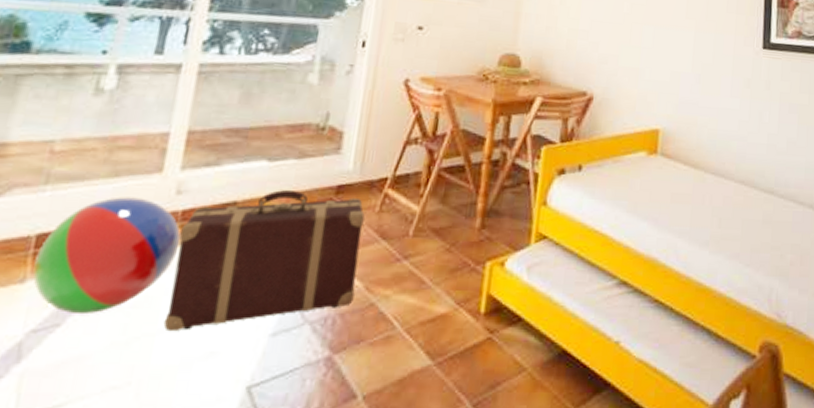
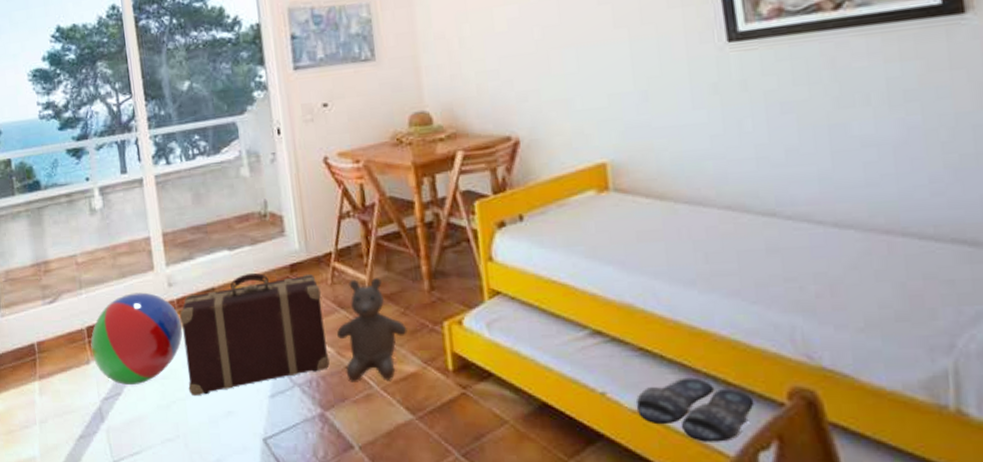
teddy bear: none [369,209,448,320] -> present [336,278,408,380]
slippers: none [643,329,733,389] -> present [635,377,753,440]

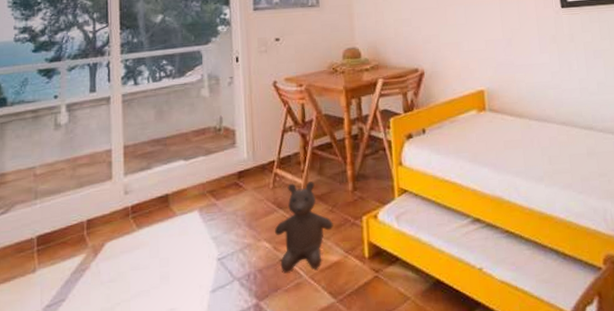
beach ball: present [90,292,183,385] -> none [39,200,134,291]
suitcase: present [179,272,330,397] -> none [132,179,267,297]
slippers: present [635,377,753,440] -> none [503,251,581,301]

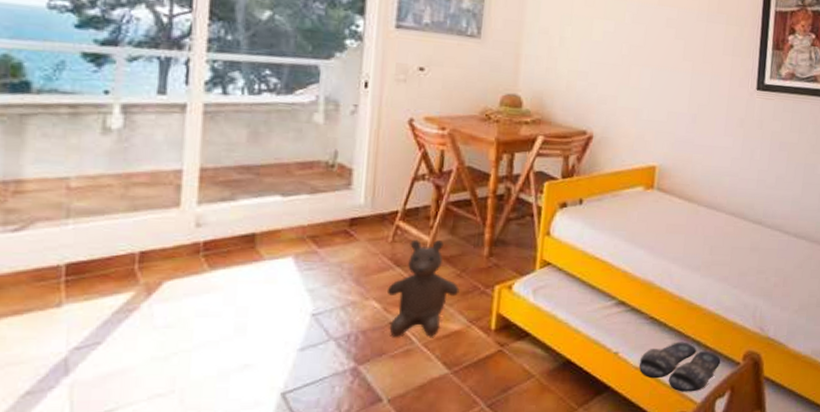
slippers: none [503,251,581,301] -> present [639,342,720,391]

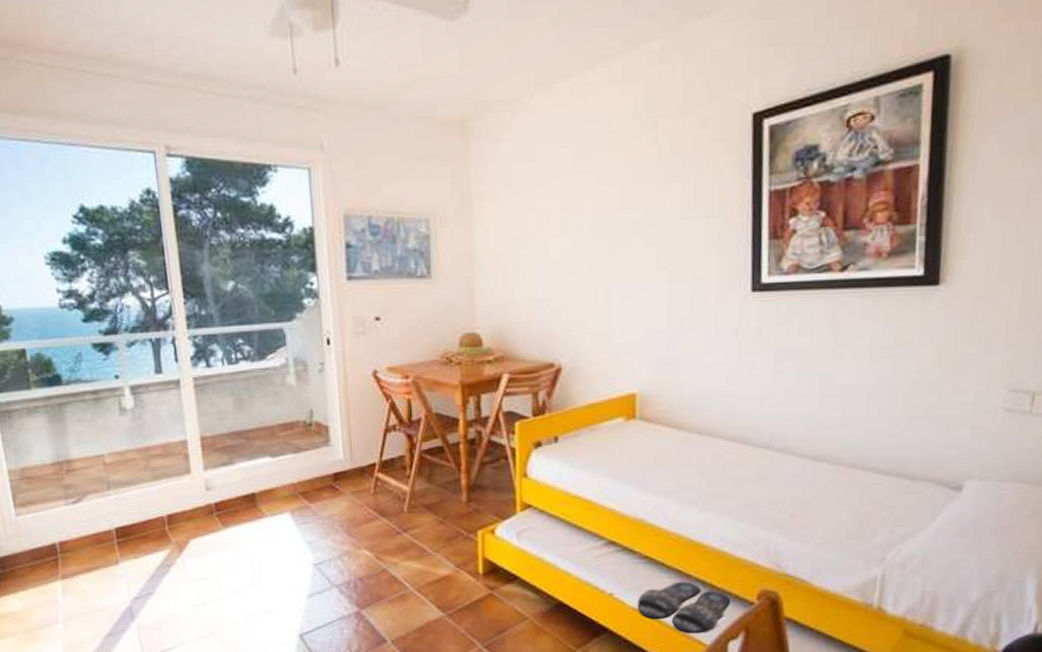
teddy bear: present [386,239,460,336] -> none [376,489,444,581]

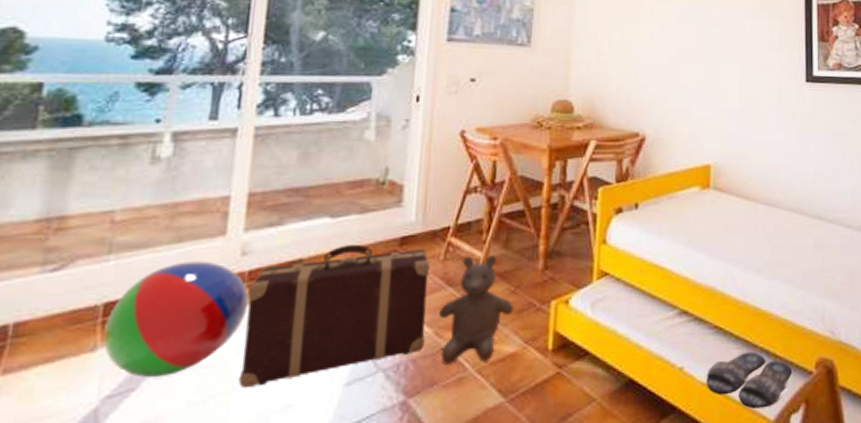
beach ball: none [120,495,221,585] -> present [103,261,249,377]
suitcase: none [217,480,368,596] -> present [238,244,430,389]
teddy bear: none [376,489,444,581] -> present [438,255,514,362]

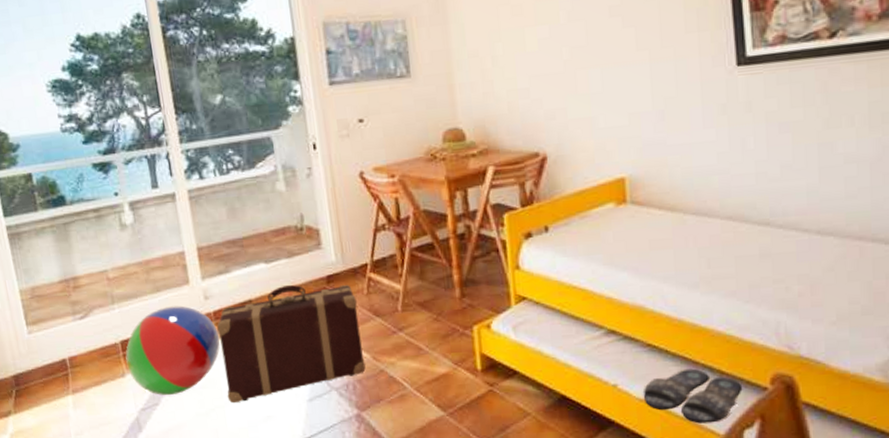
teddy bear: present [438,255,514,362] -> none [372,287,440,382]

